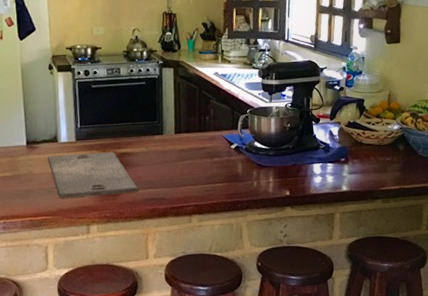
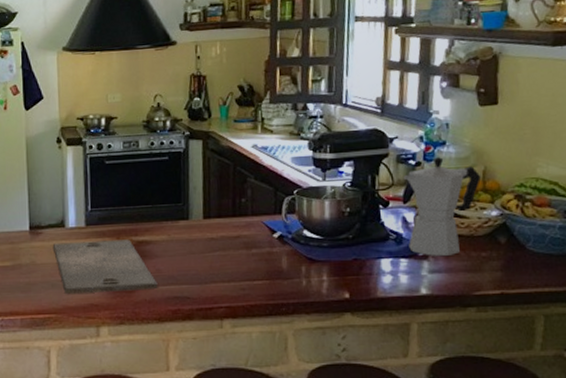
moka pot: none [330,84,387,161] -> present [403,157,482,257]

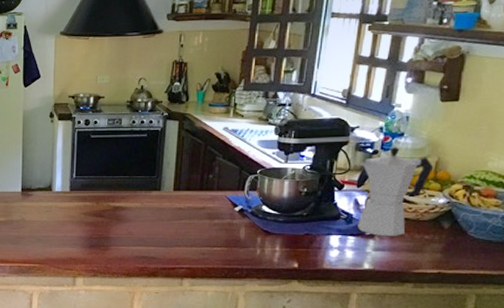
cutting board: present [52,239,158,294] -> none [40,204,129,249]

